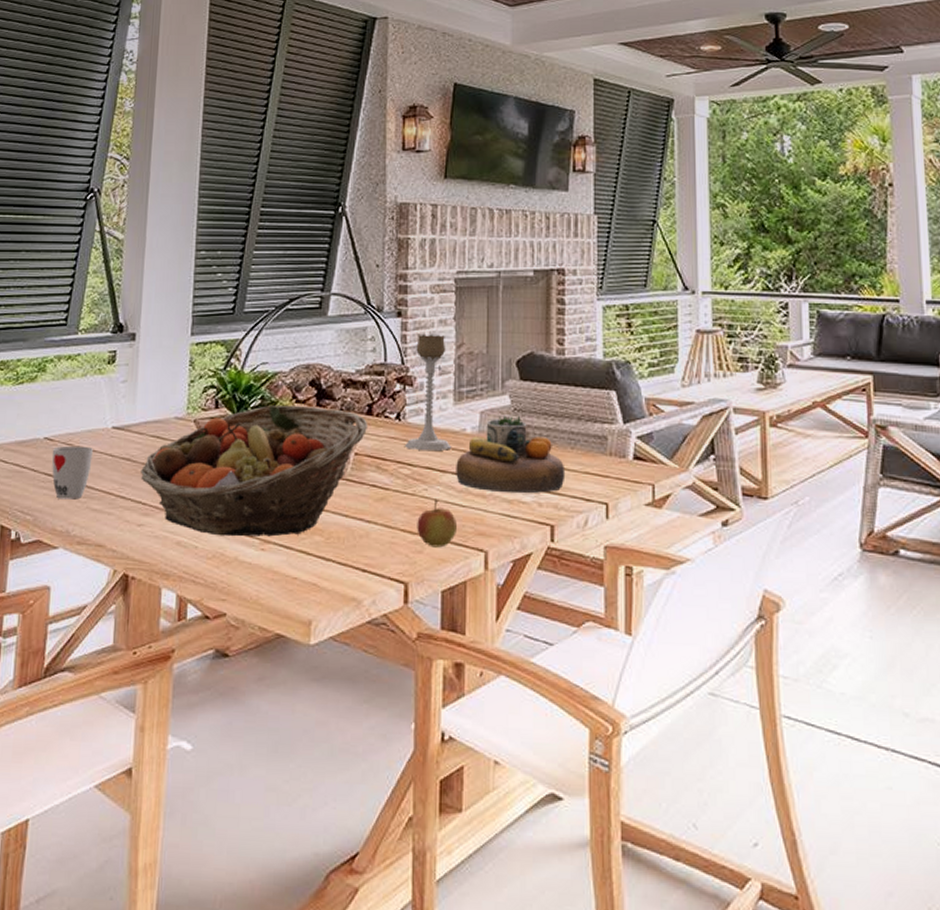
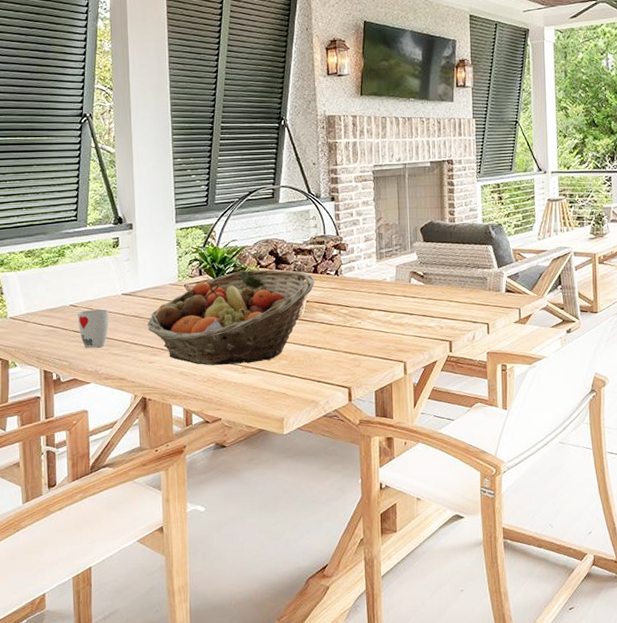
candle holder: present [404,335,452,450] -> none [342,213,377,296]
apple: present [417,499,457,548] -> none [355,329,383,362]
decorative bowl: present [456,415,566,494] -> none [380,266,459,322]

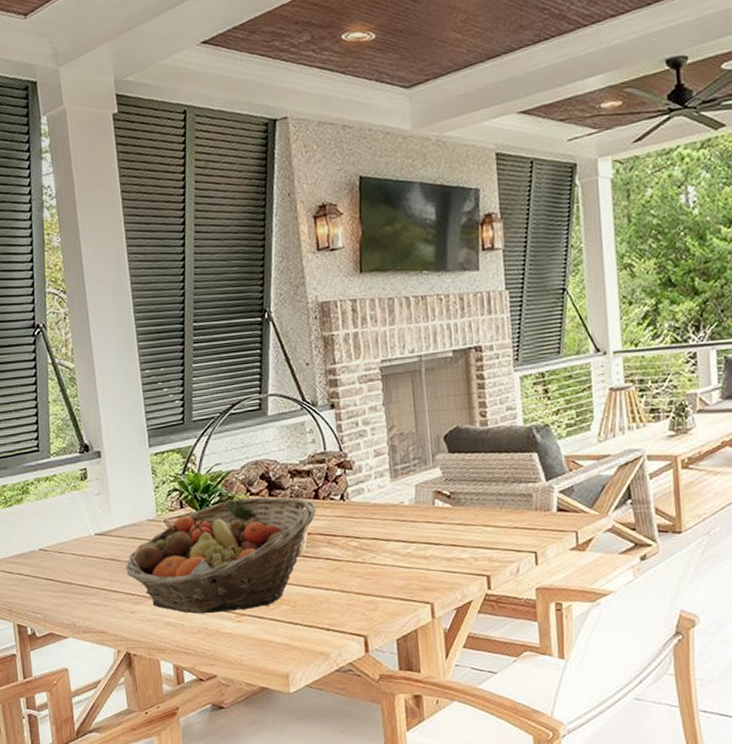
cup: present [77,309,109,348] -> none [47,552,84,598]

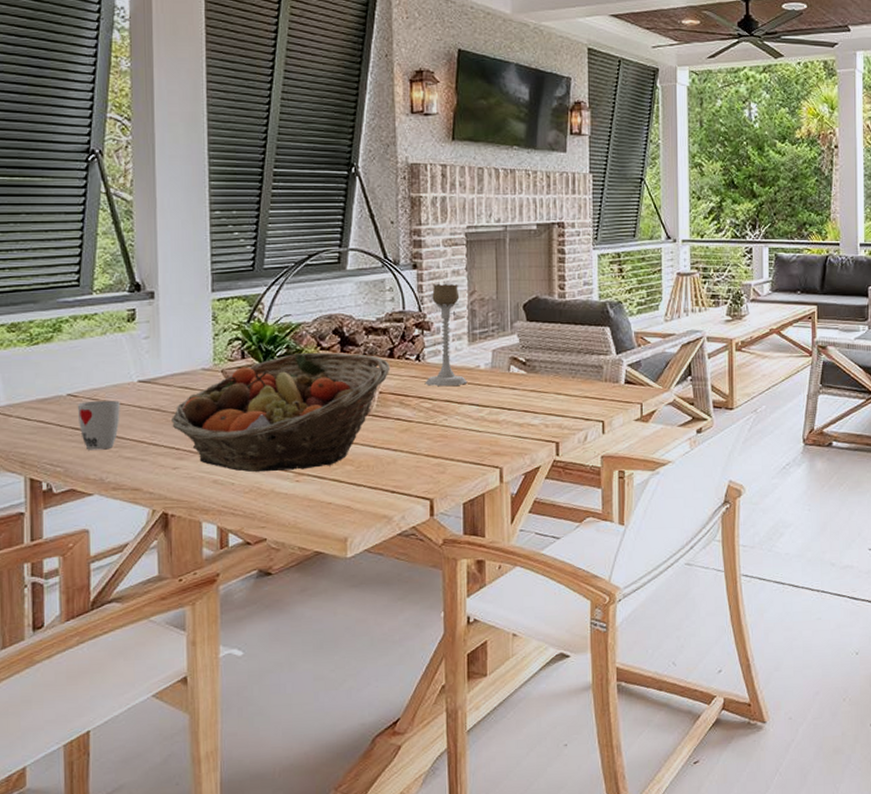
cup: none [47,552,84,598] -> present [77,400,120,450]
candle holder: none [350,421,393,525] -> present [424,284,468,386]

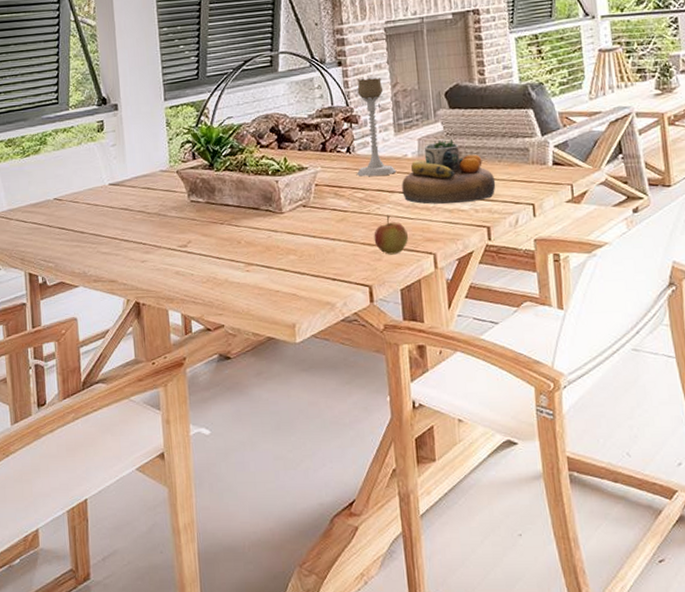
cup: present [77,400,120,450] -> none [62,202,97,247]
fruit basket: present [170,352,391,473] -> none [137,149,324,264]
apple: none [439,427,474,468] -> present [374,215,408,255]
decorative bowl: none [472,351,568,418] -> present [402,138,496,205]

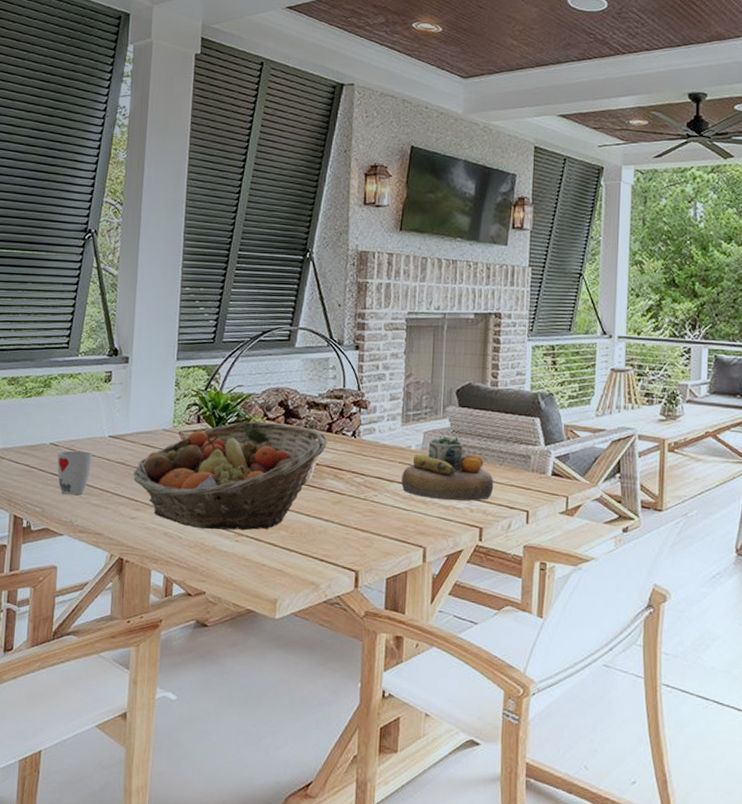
cup: none [62,202,97,247] -> present [57,450,92,496]
fruit basket: none [137,149,324,264] -> present [132,421,328,531]
candle holder: present [356,78,397,177] -> none [358,366,399,464]
apple: present [374,215,408,255] -> none [367,503,401,544]

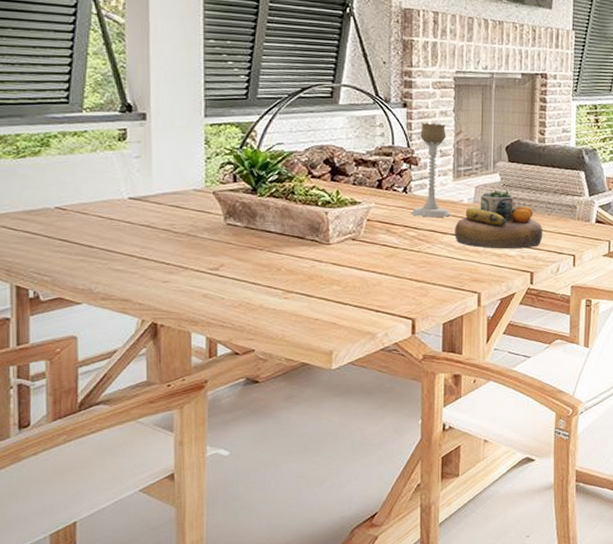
cup: present [57,450,92,496] -> none [65,214,110,262]
fruit basket: present [132,421,328,531] -> none [161,179,379,289]
candle holder: none [358,366,399,464] -> present [410,123,451,217]

